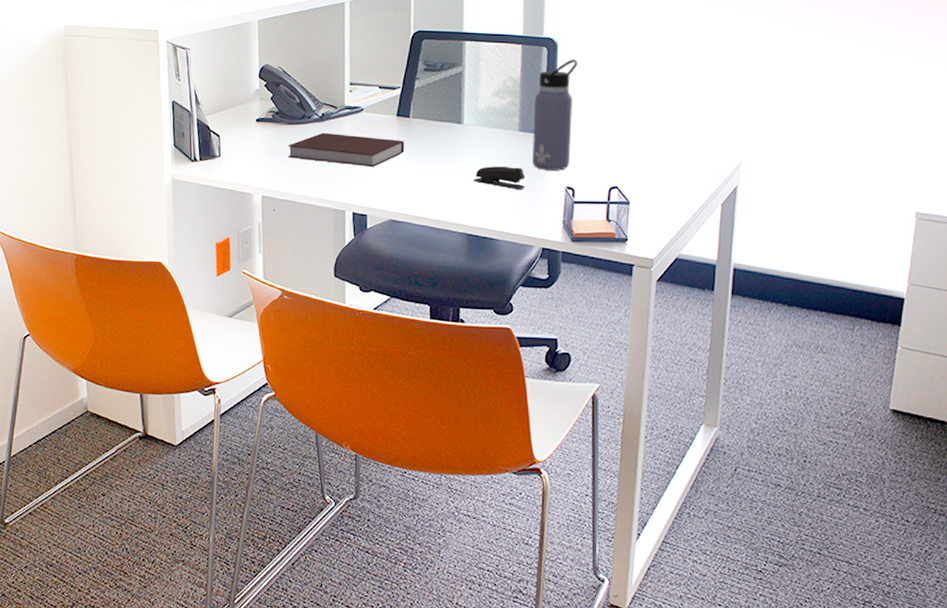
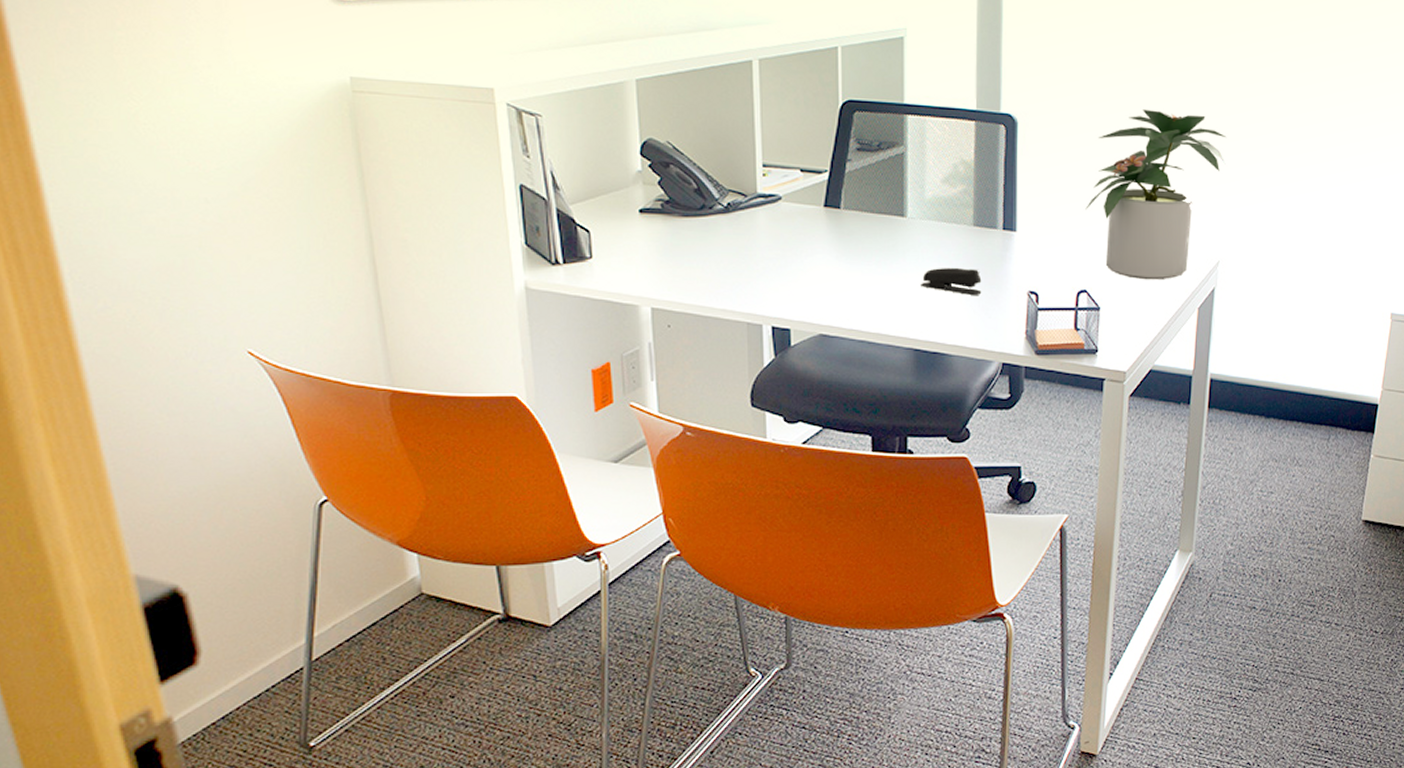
notebook: present [287,132,405,168] -> none [683,227,835,271]
water bottle: present [533,59,578,171] -> none [990,139,1041,272]
potted plant: none [617,31,747,179] -> present [1085,109,1226,280]

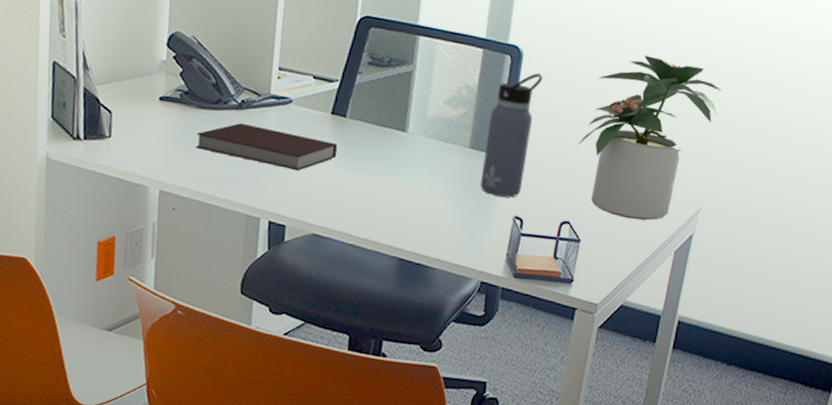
notebook: none [683,227,835,271] -> present [196,122,338,171]
stapler: present [921,268,982,295] -> none [413,184,471,214]
water bottle: none [990,139,1041,272] -> present [480,72,543,198]

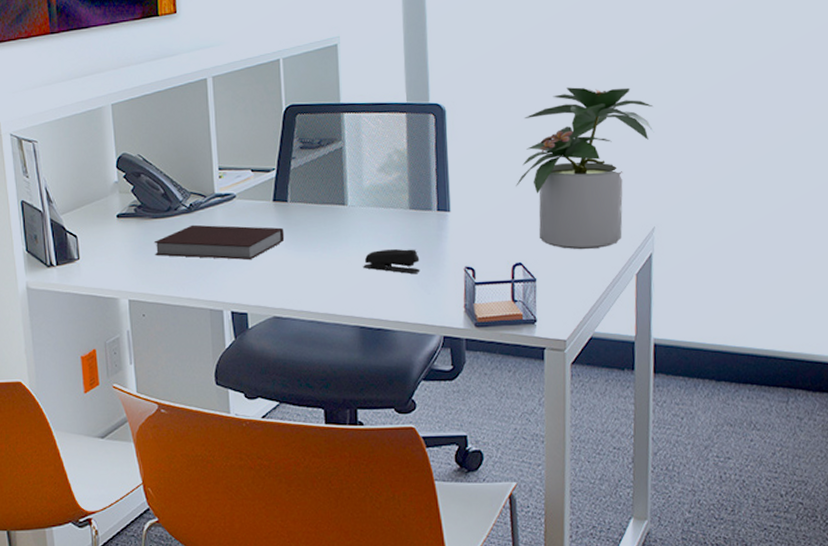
stapler: none [413,184,471,214] -> present [363,249,420,274]
water bottle: present [480,72,543,198] -> none [424,125,470,250]

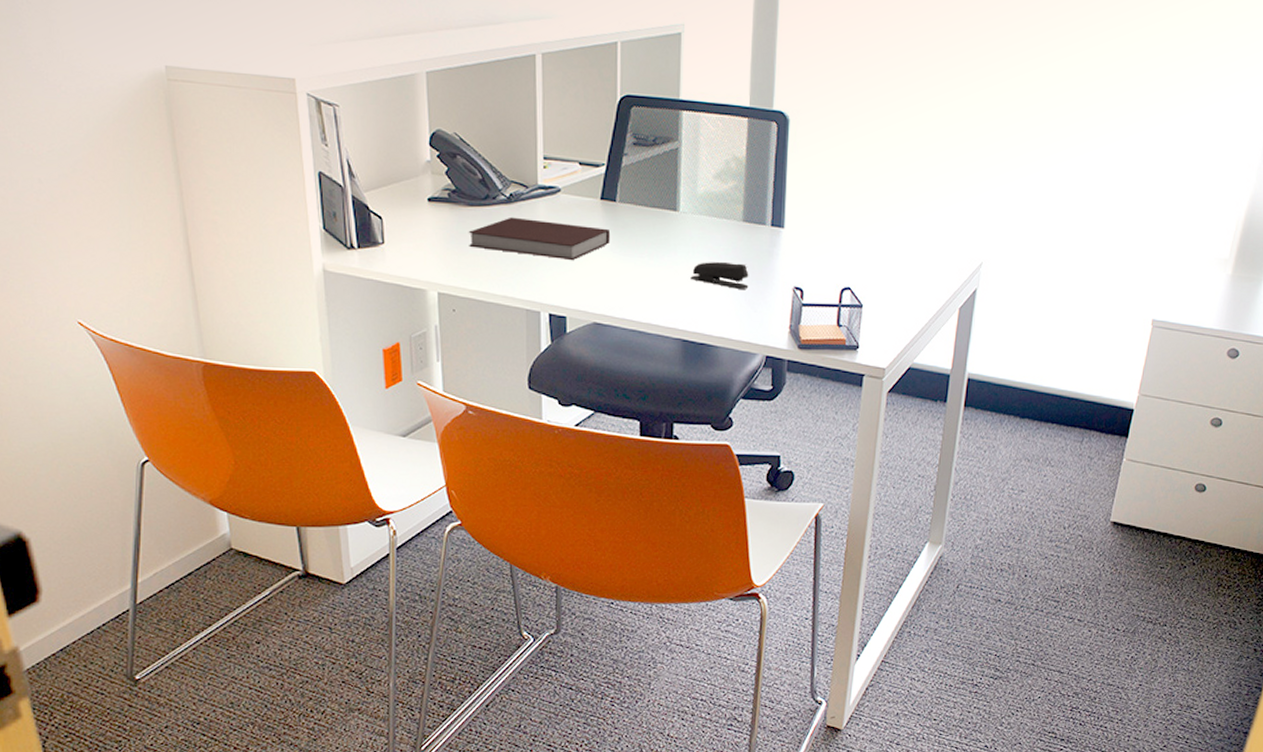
potted plant: present [516,87,654,250] -> none [852,109,995,280]

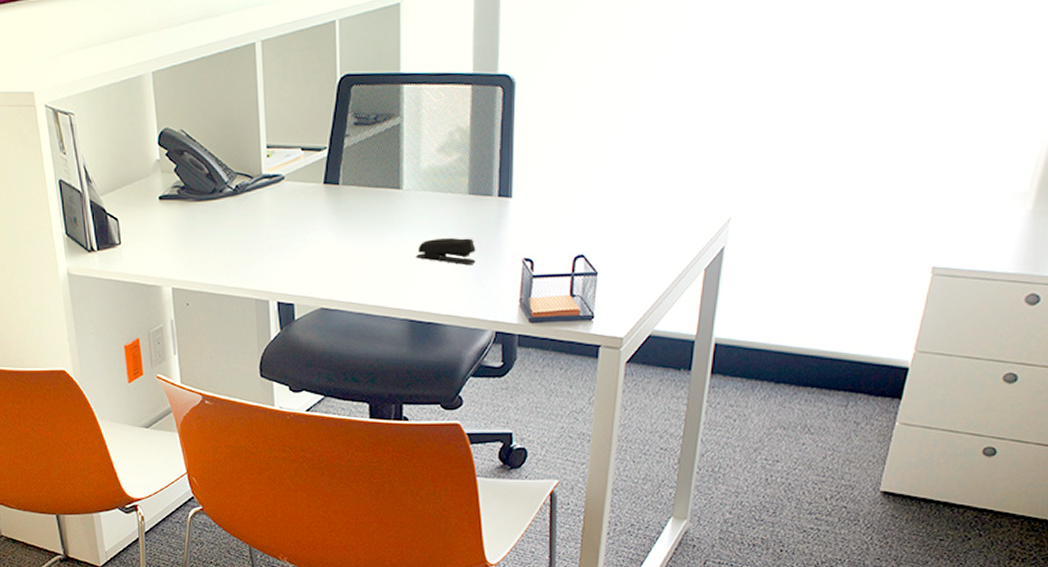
notebook: present [468,217,611,261] -> none [197,208,335,248]

